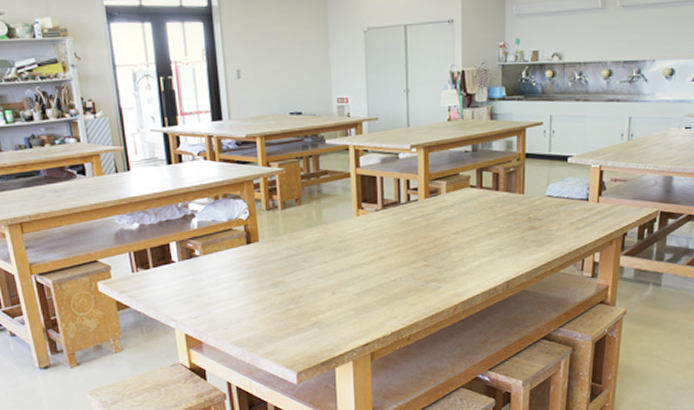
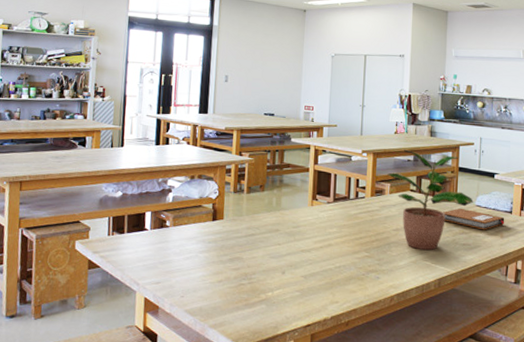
potted plant: none [442,138,543,253] -> present [387,149,473,251]
notebook: none [509,200,580,223] -> present [443,208,505,230]

